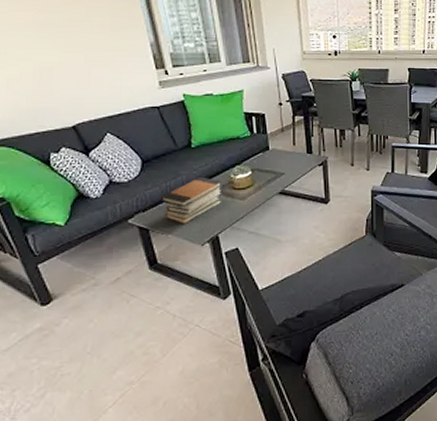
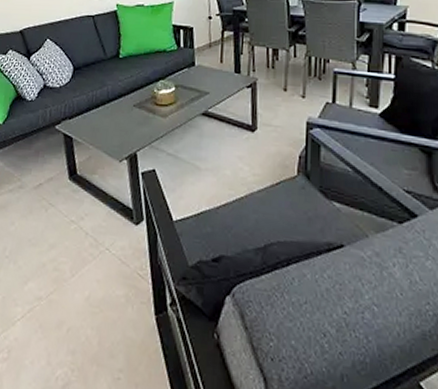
book stack: present [160,176,222,224] -> none [86,88,145,136]

